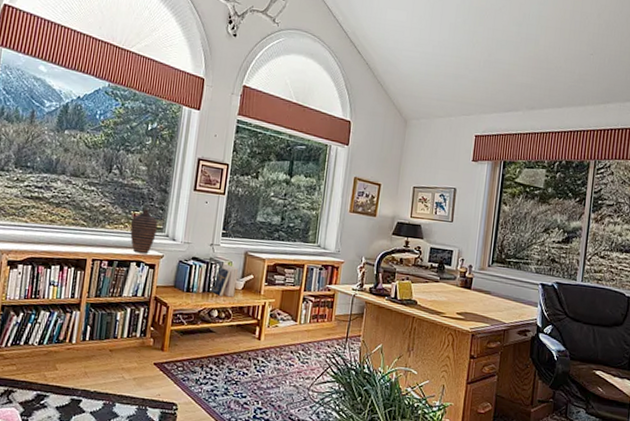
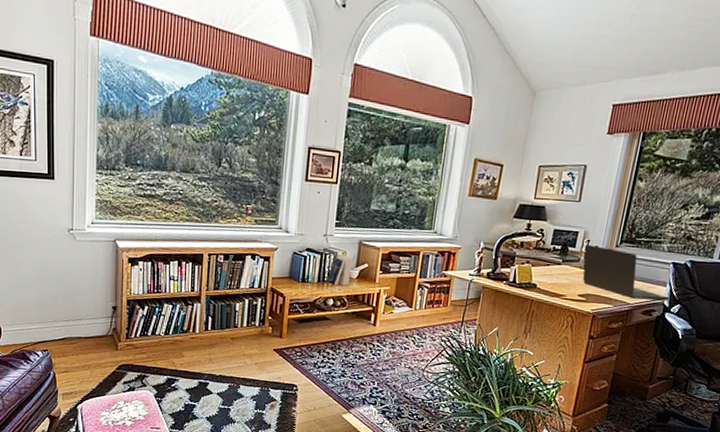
decorative vase: present [130,208,158,254] -> none [243,201,270,247]
laptop: none [459,262,542,321] -> present [582,244,670,300]

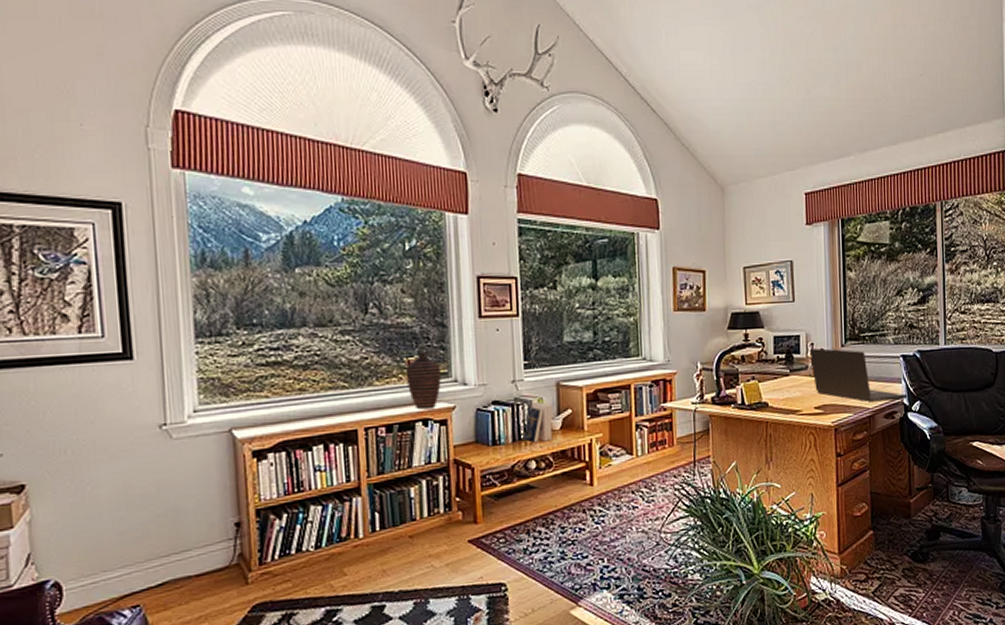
decorative vase: none [243,201,270,247] -> present [405,350,441,410]

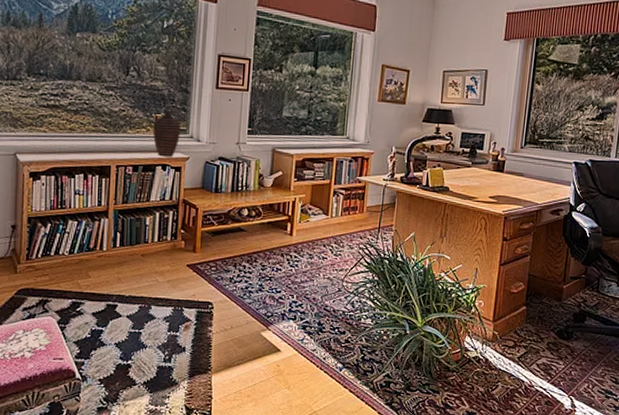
books: present [522,401,553,443] -> none [240,161,266,195]
laptop: present [809,348,908,402] -> none [491,146,575,200]

